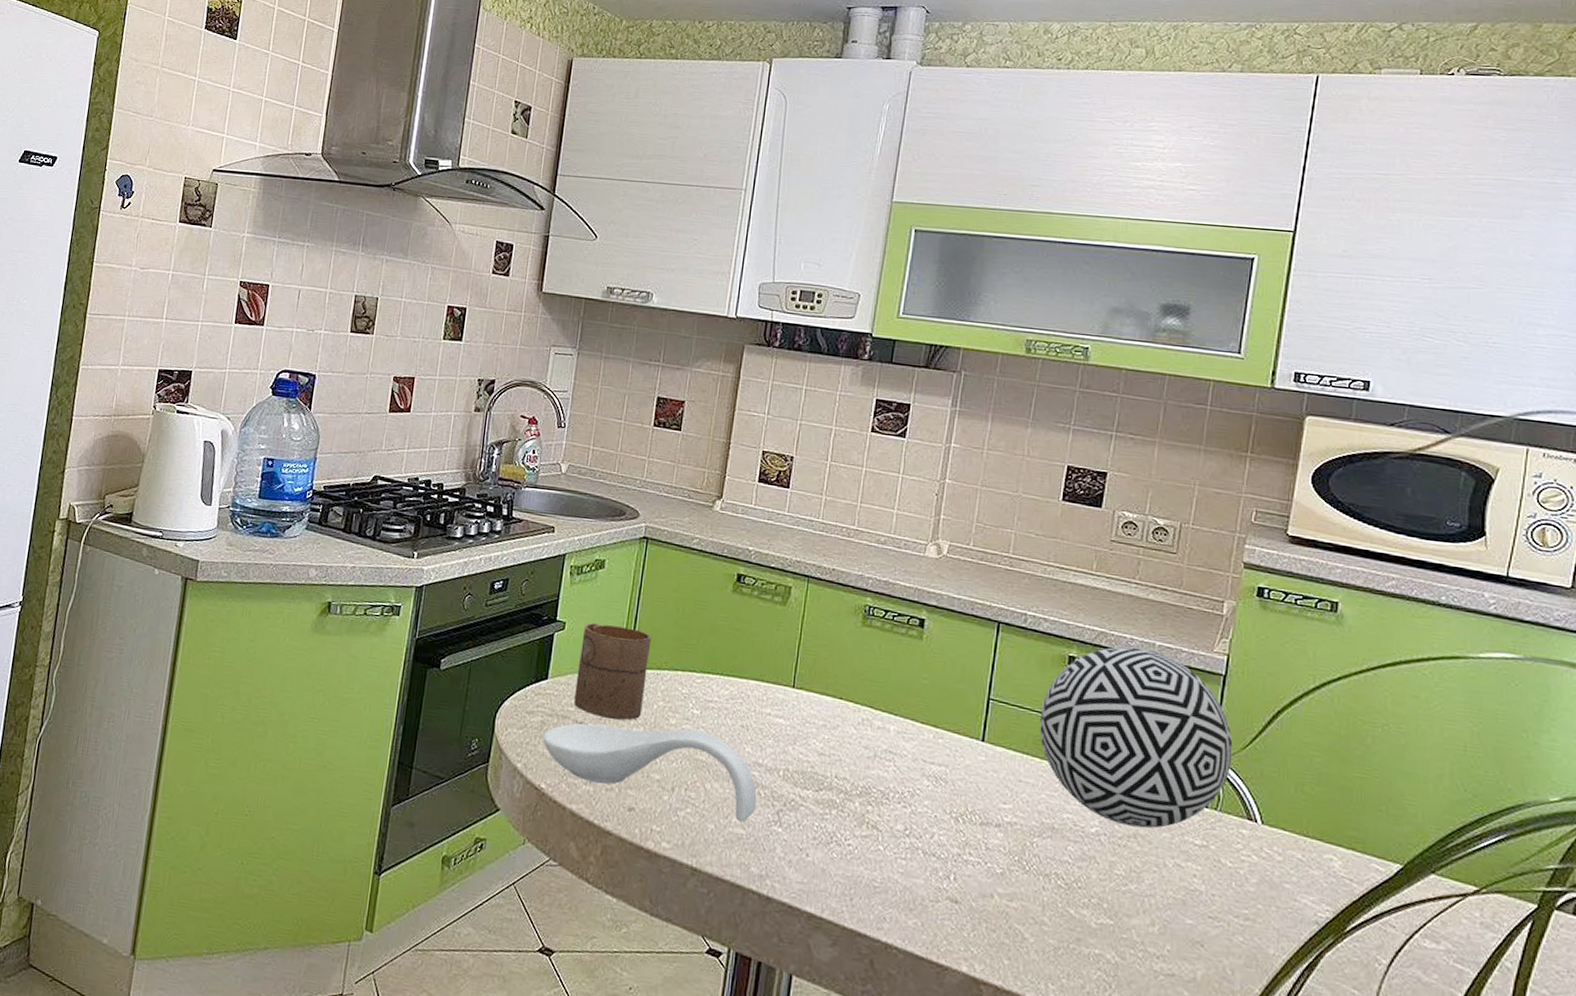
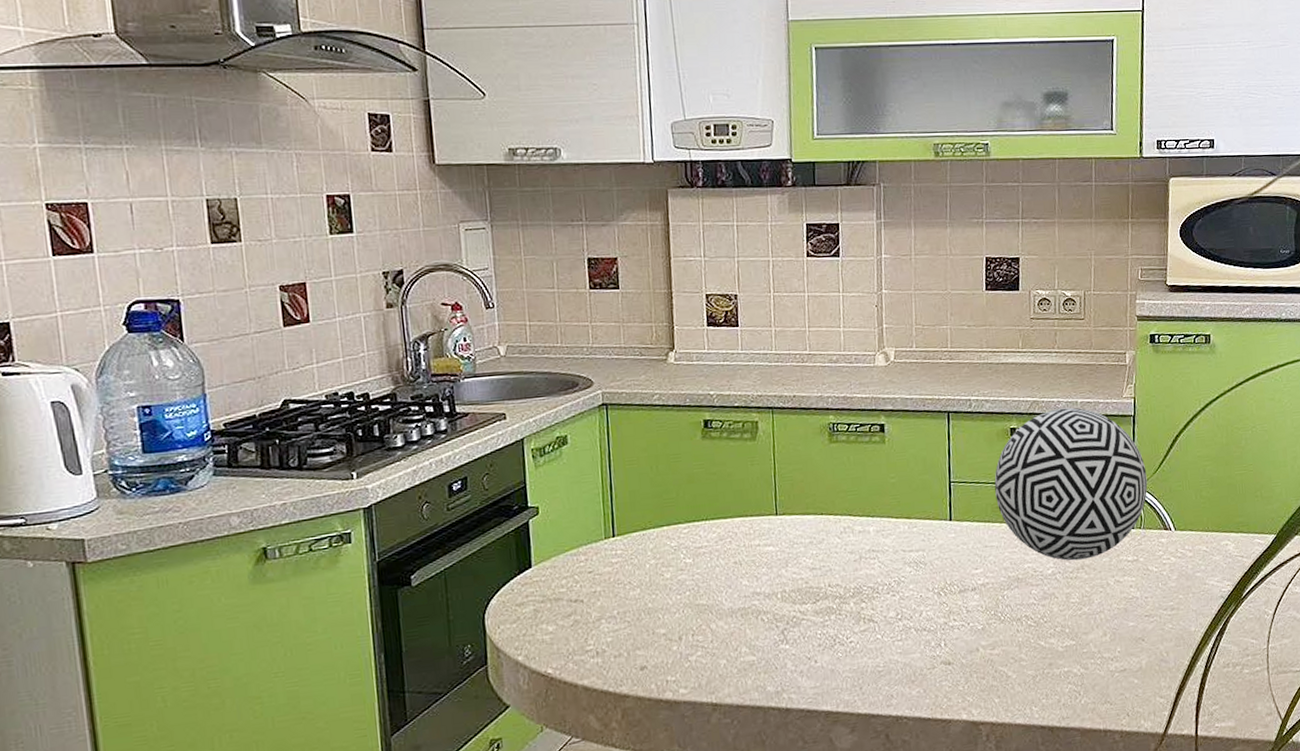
spoon rest: present [542,723,757,823] -> none [539,577,762,654]
cup: present [574,623,652,721] -> none [559,496,636,591]

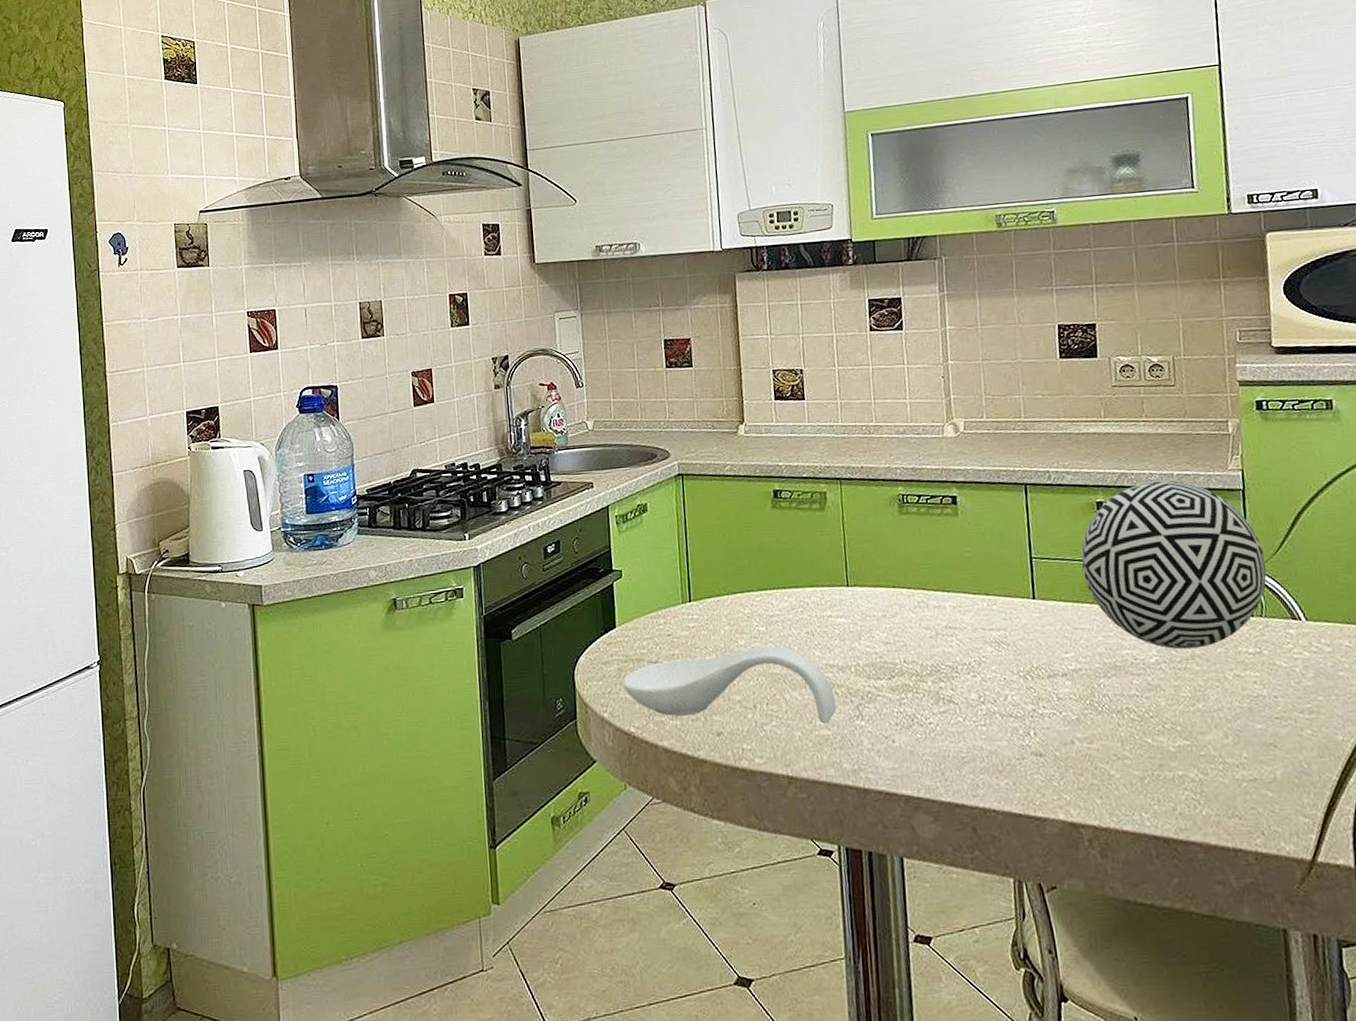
spoon rest: none [539,577,762,654] -> present [622,645,837,724]

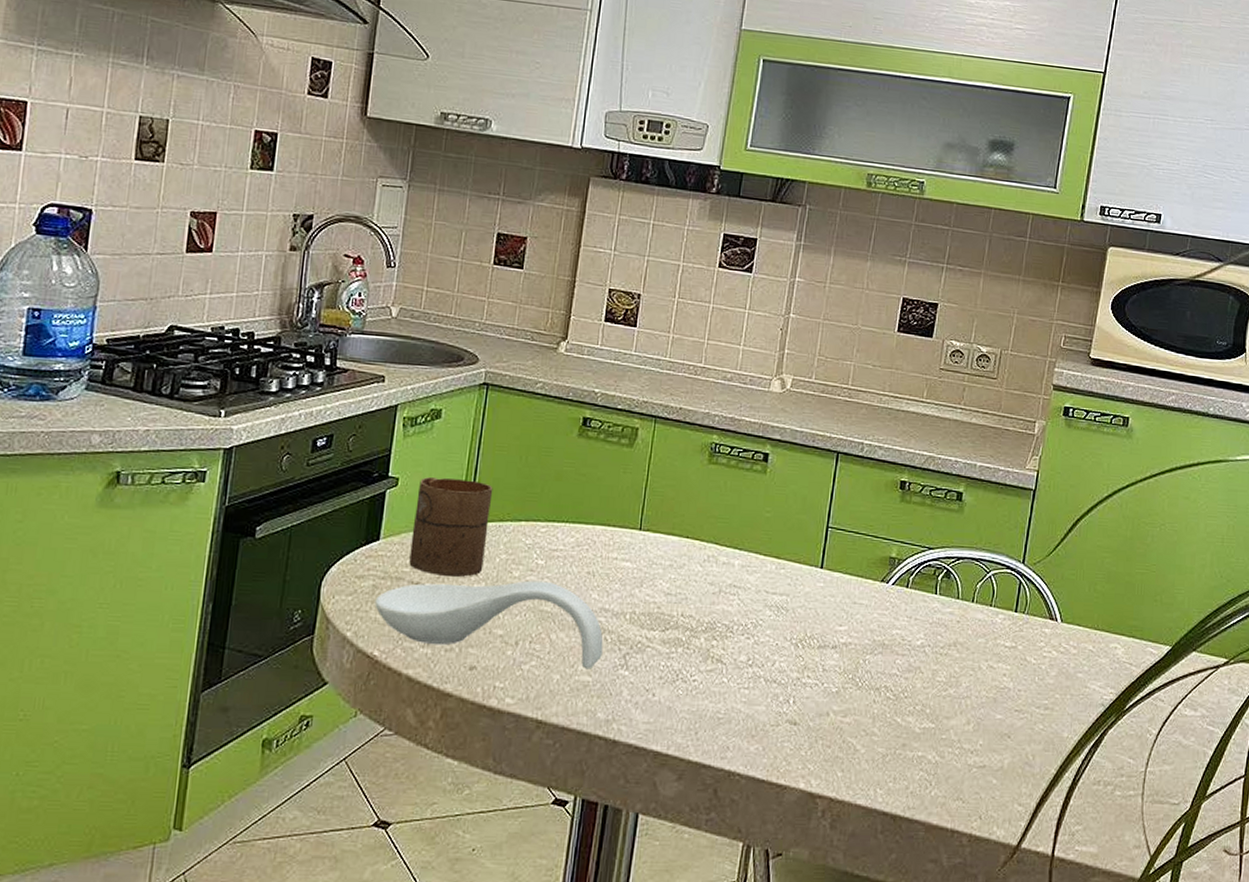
cup: none [640,562,711,653] -> present [409,477,493,577]
decorative ball: present [1081,480,1267,650] -> none [873,468,1040,636]

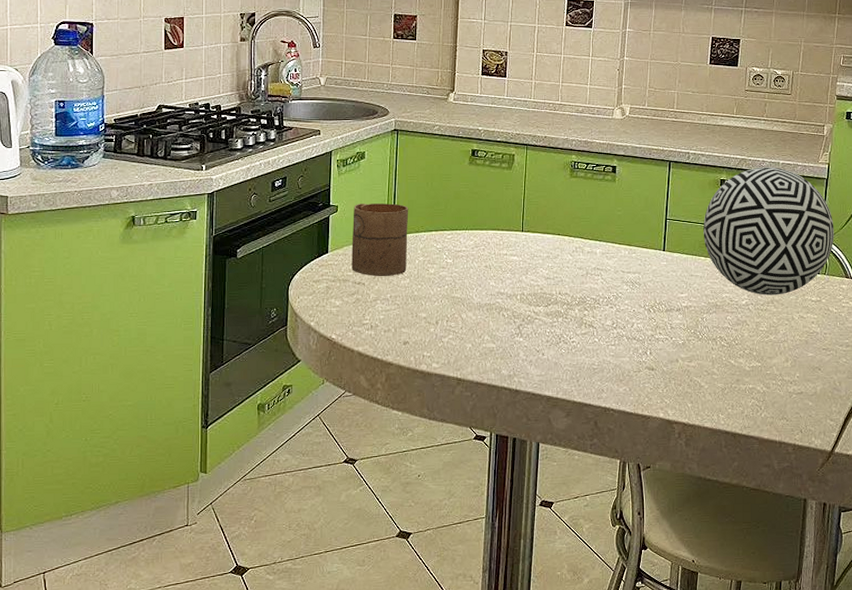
spoon rest: present [375,580,604,670] -> none [329,275,502,339]
decorative ball: none [873,468,1040,636] -> present [703,167,834,295]

